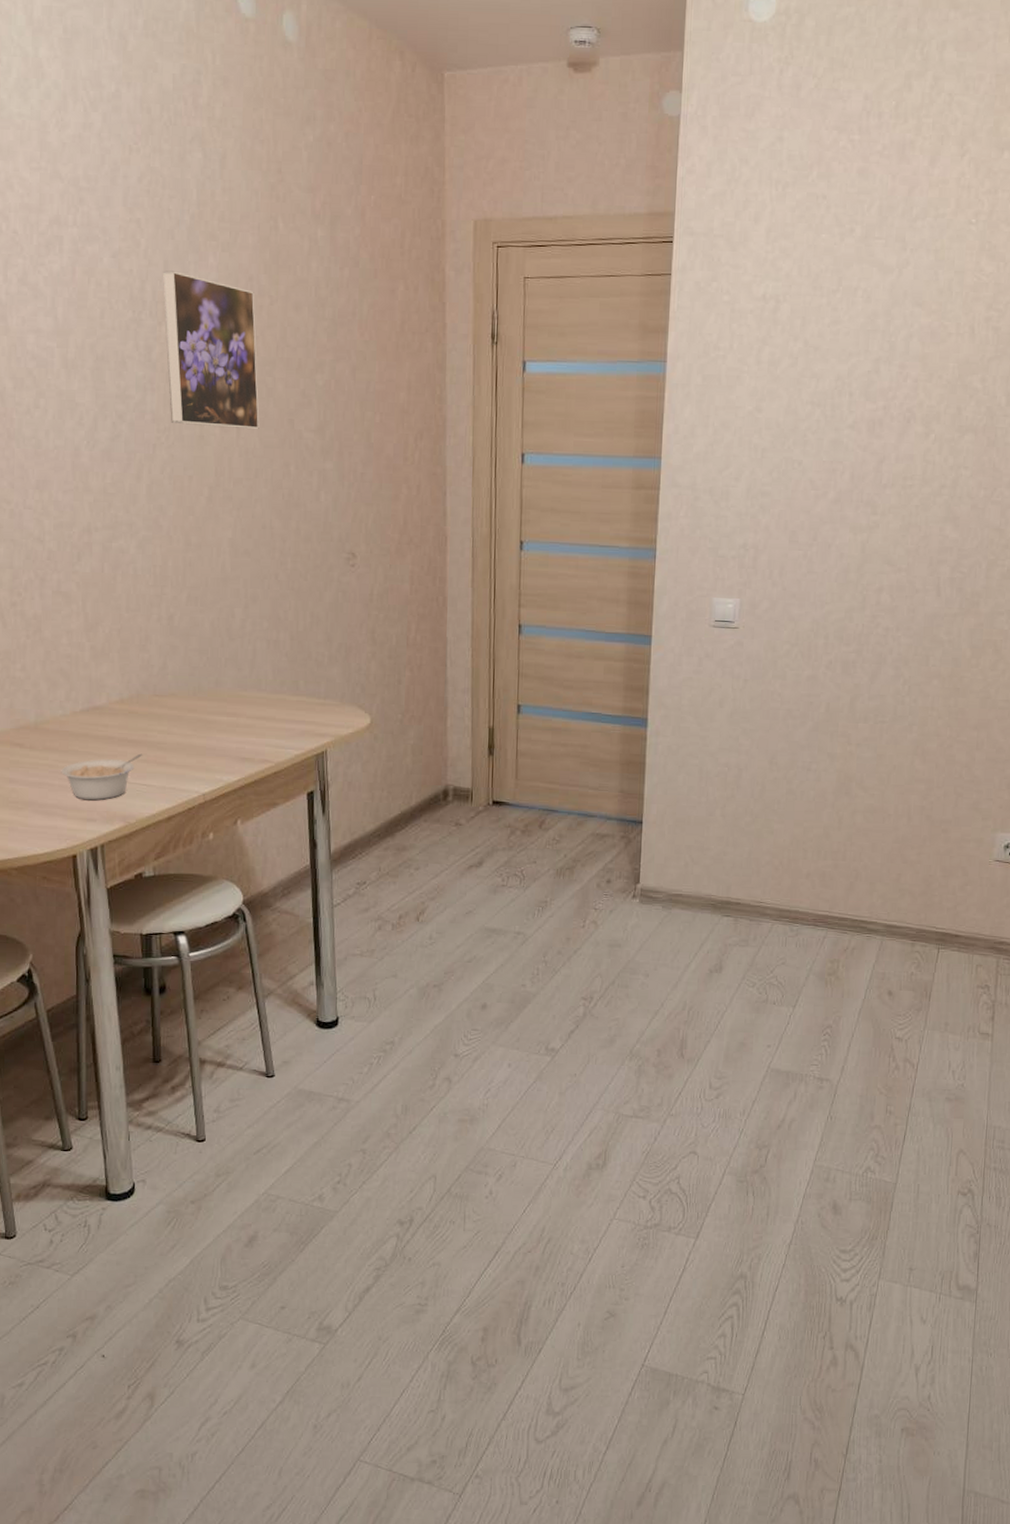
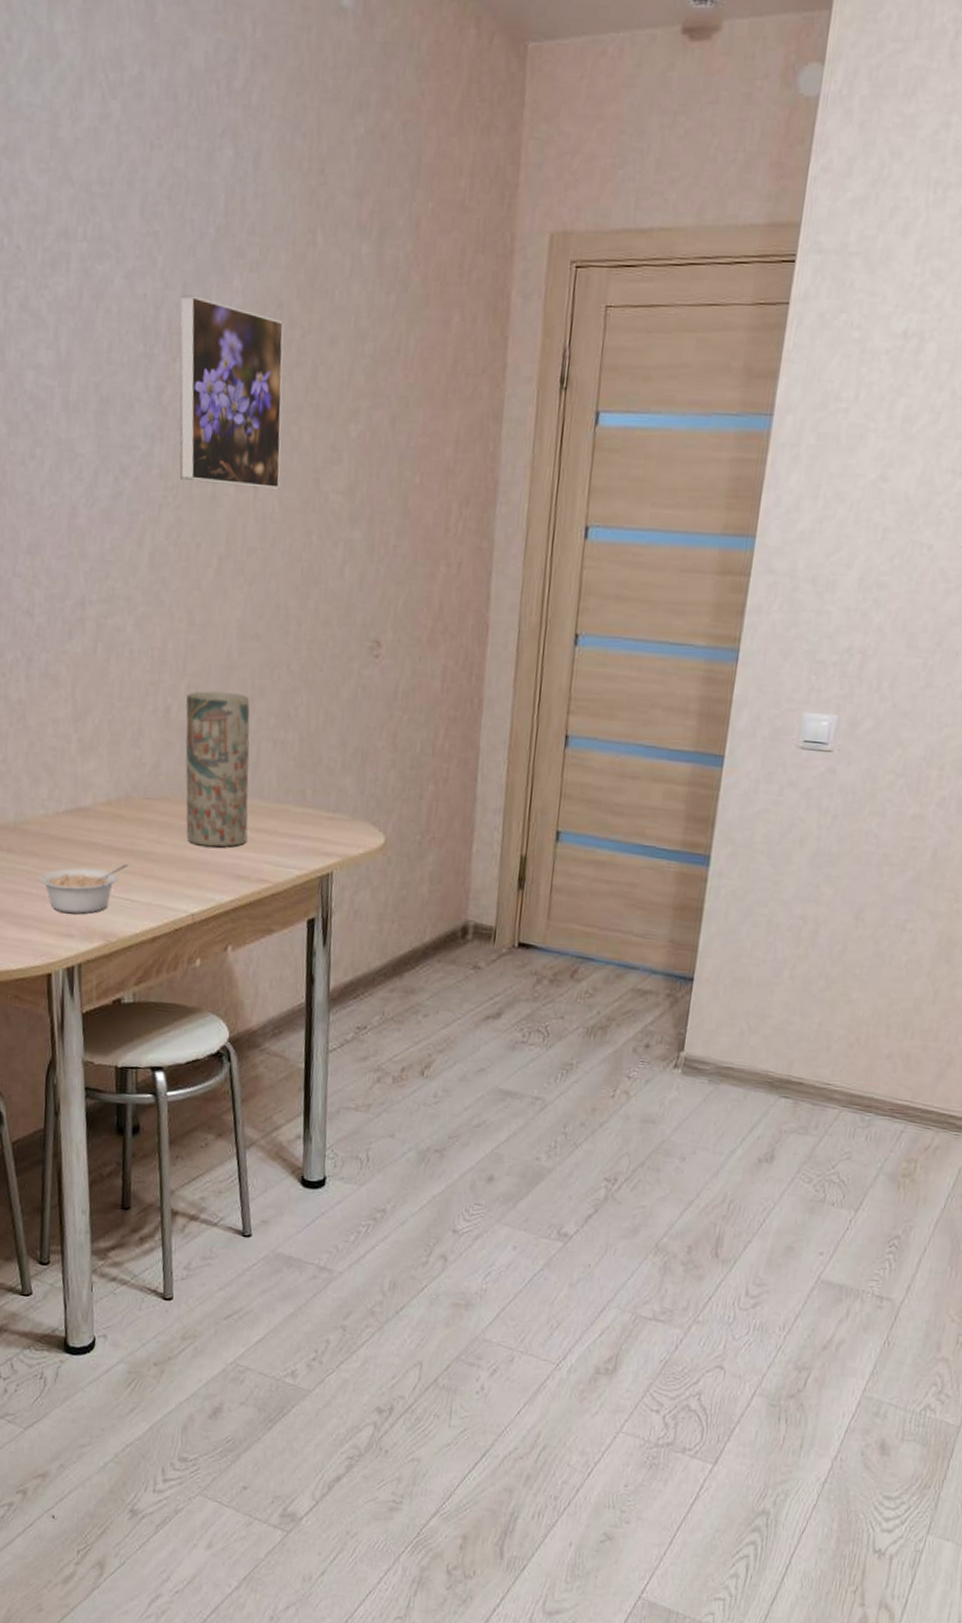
vase: none [187,601,249,735] -> present [185,691,250,848]

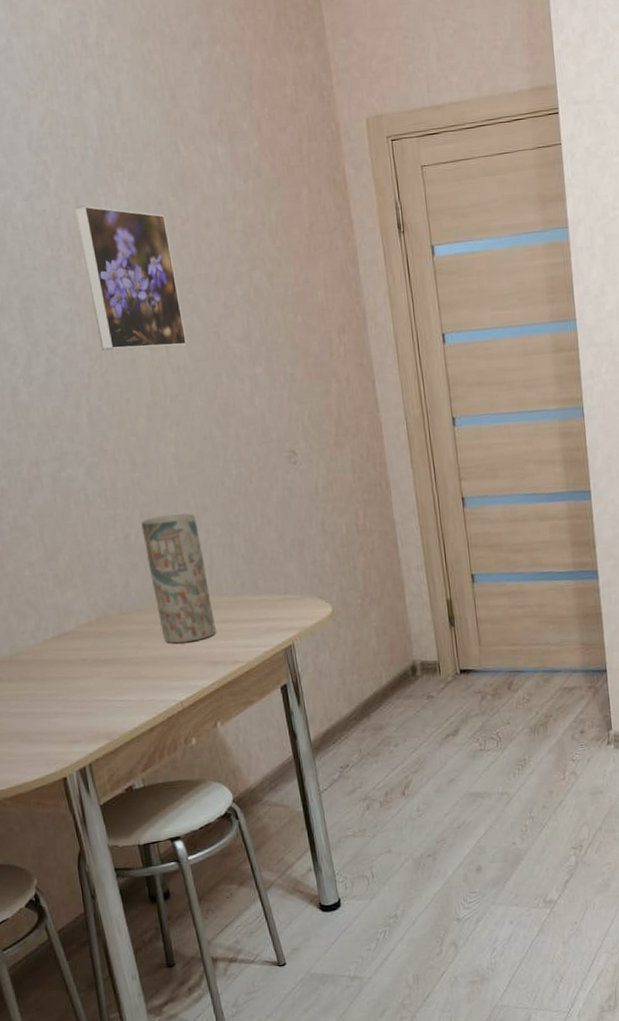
legume: present [39,864,129,914] -> none [40,671,118,724]

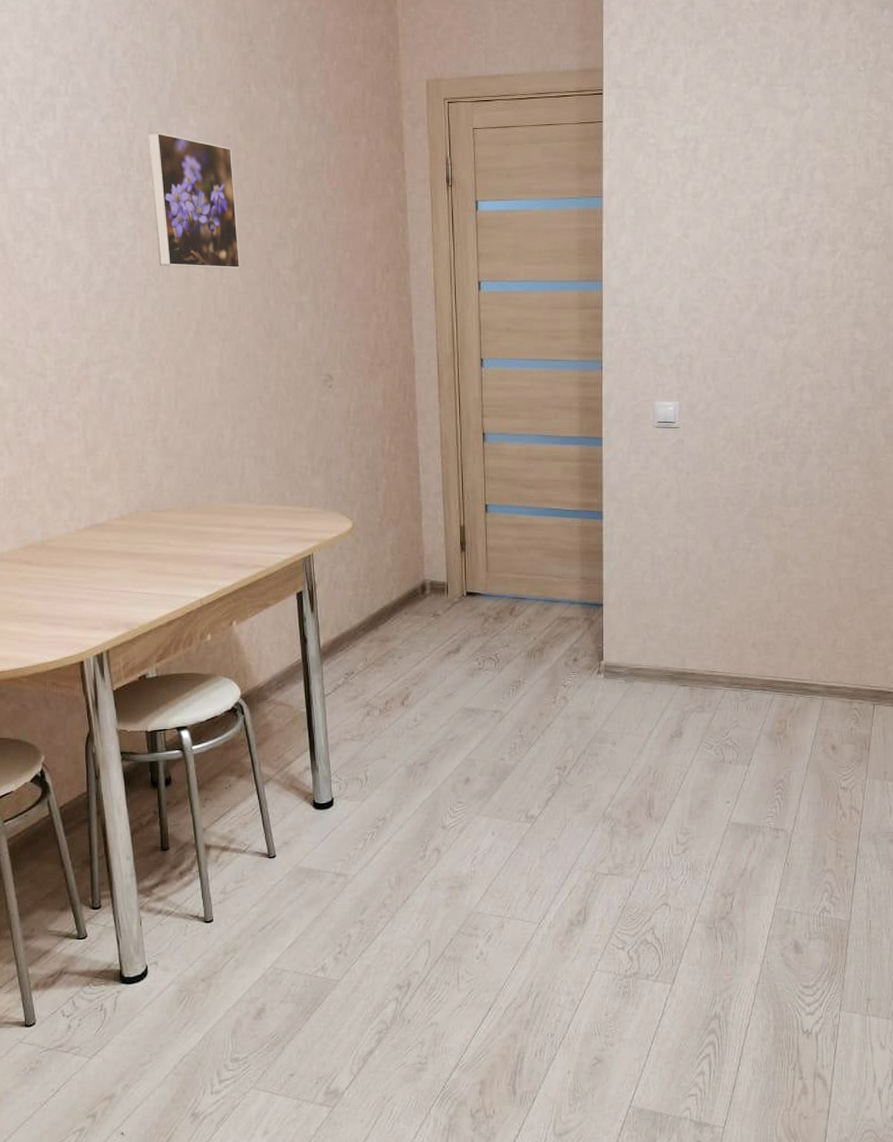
vase: present [141,513,216,644] -> none [180,424,240,544]

